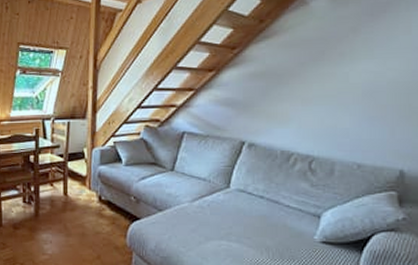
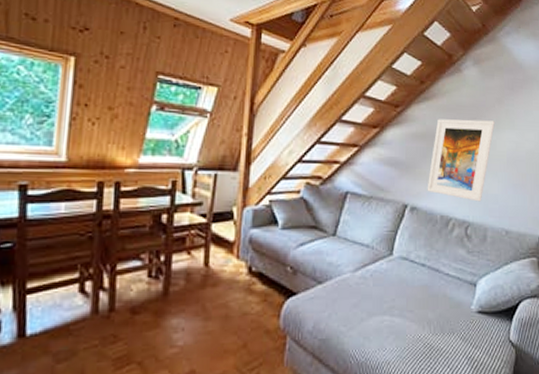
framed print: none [266,52,348,136] -> present [427,119,495,202]

